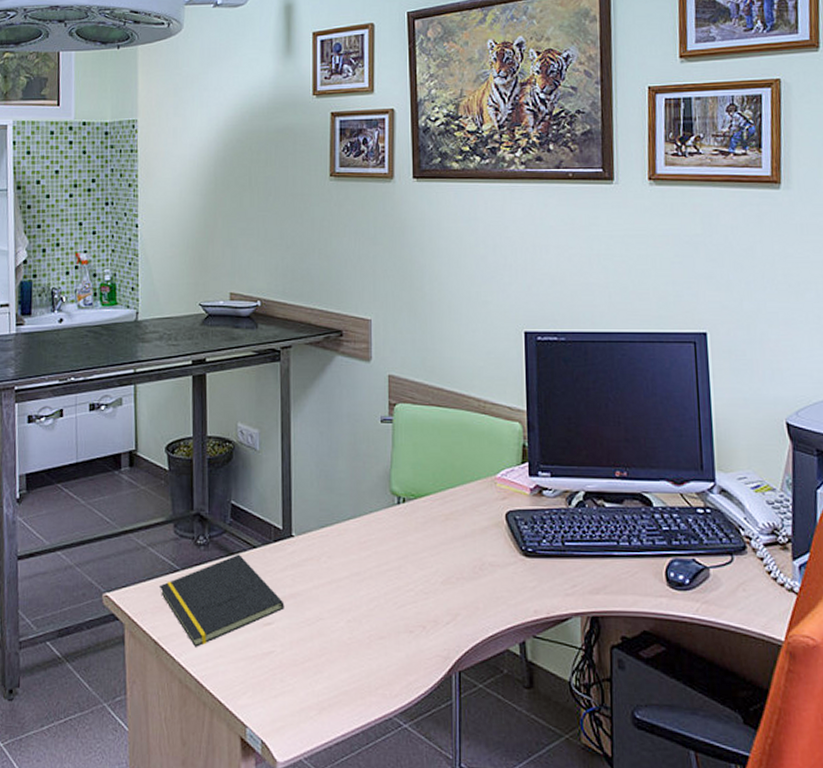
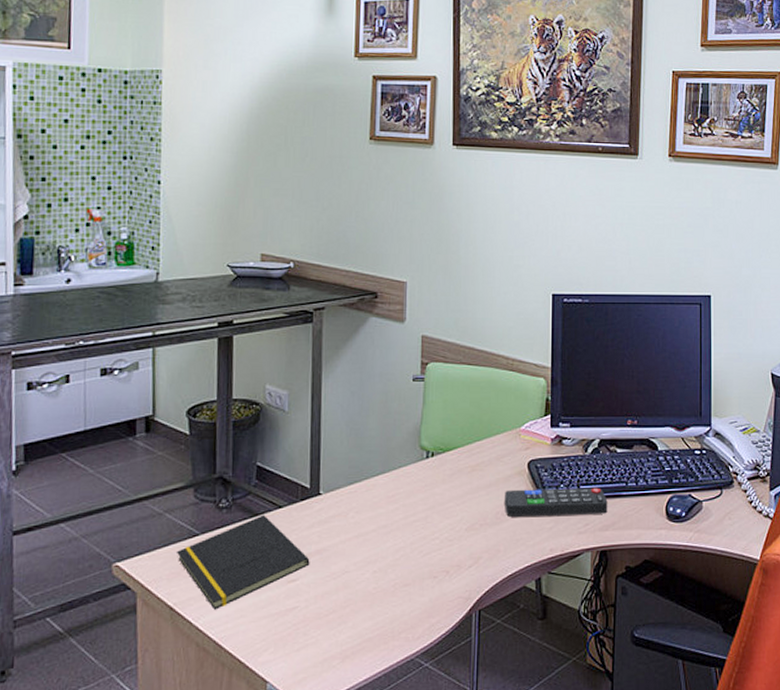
remote control: none [482,542,598,575] -> present [505,487,608,517]

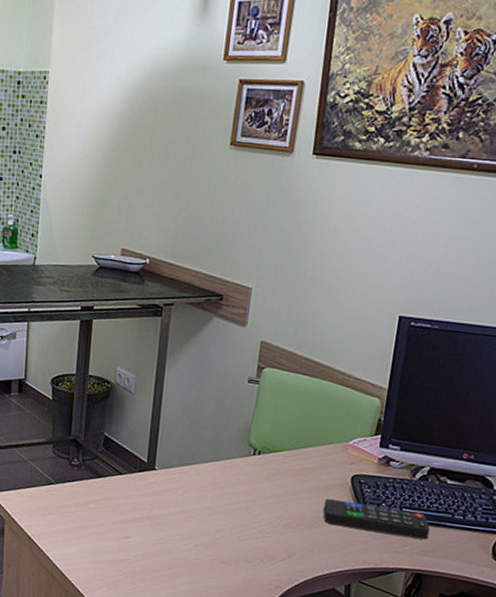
notepad: present [177,515,310,610] -> none [37,477,142,547]

